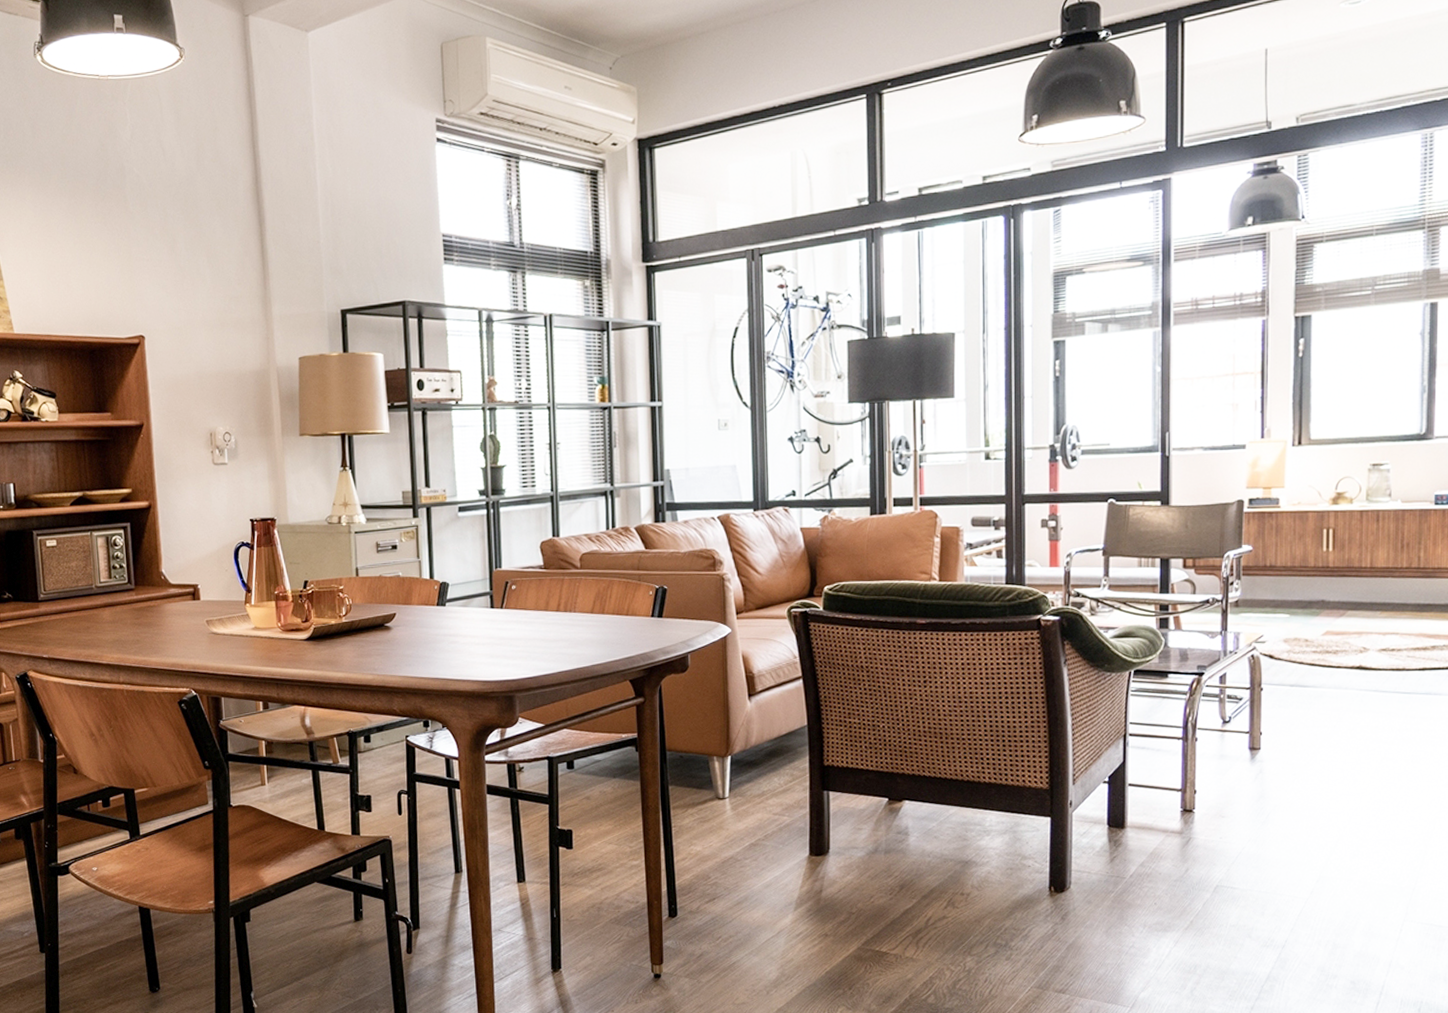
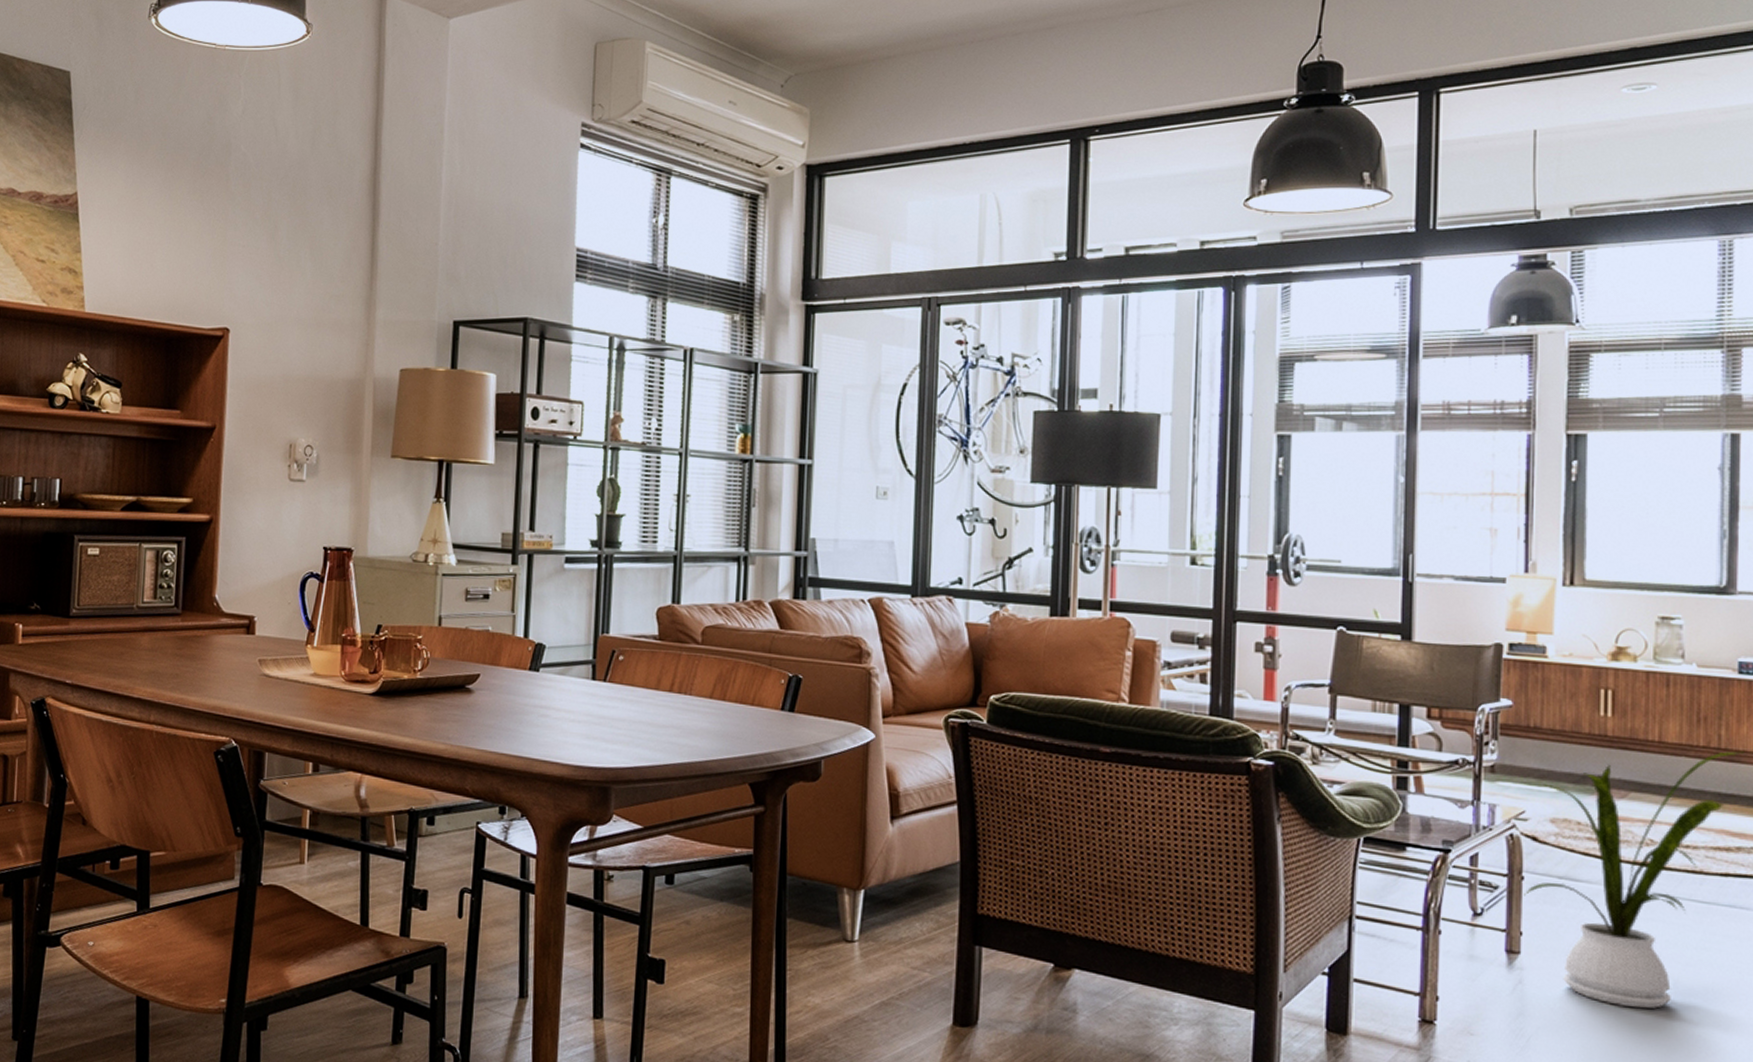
house plant: none [1263,568,1439,782] -> present [1524,751,1745,1009]

